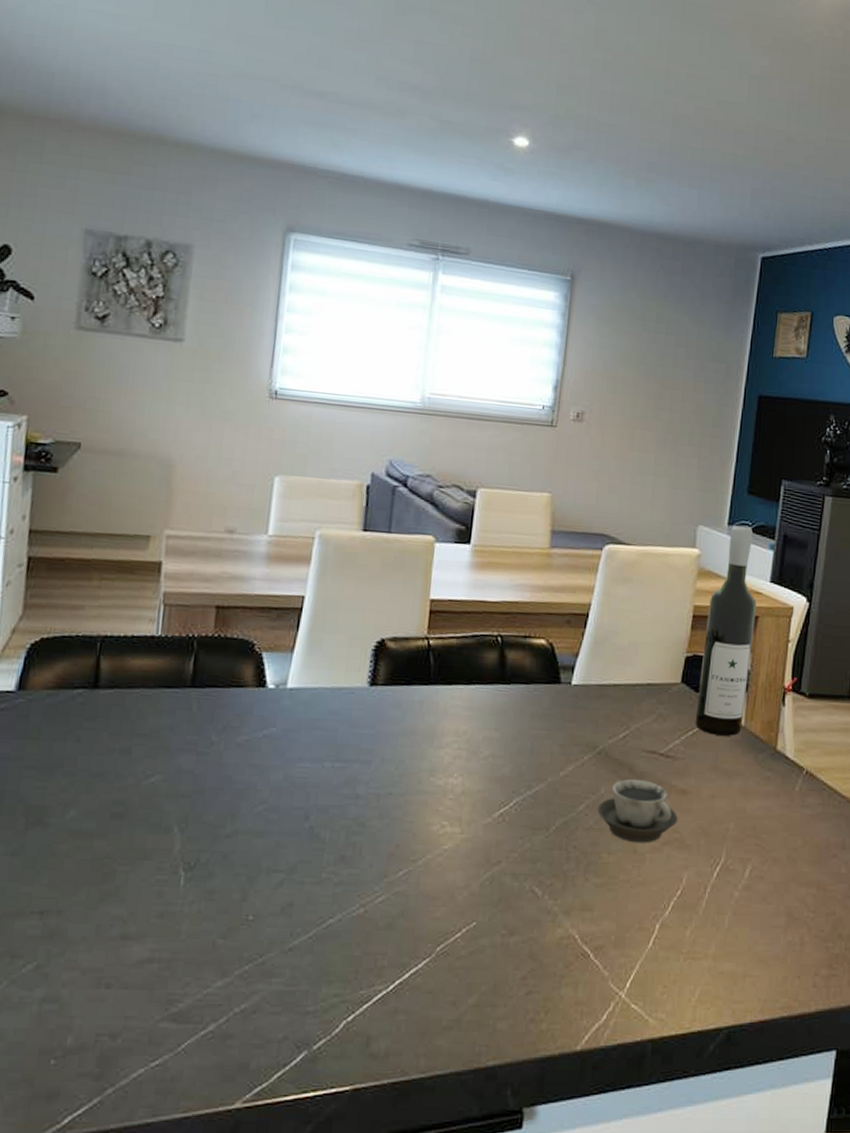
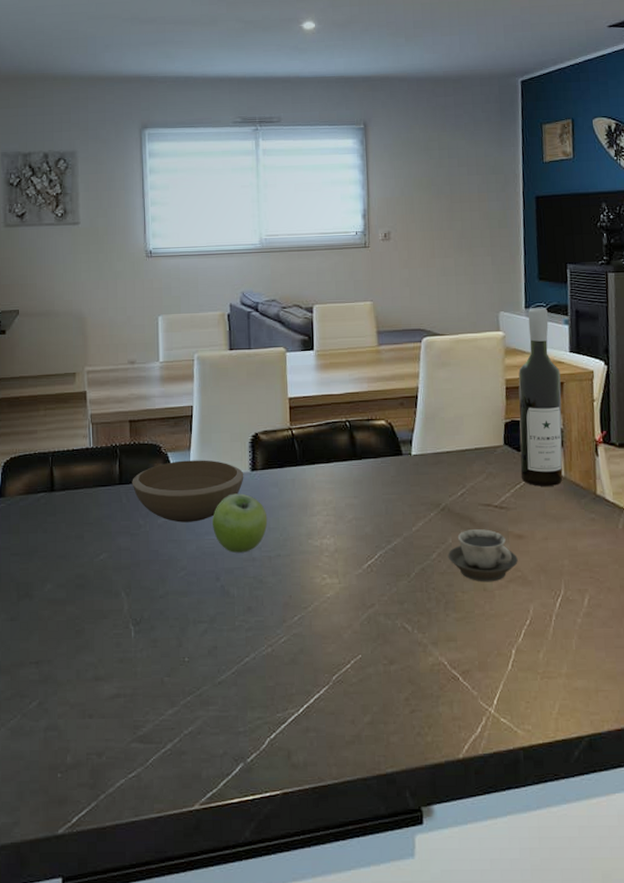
bowl: none [208,664,360,744] -> present [132,460,244,523]
fruit: none [309,712,383,787] -> present [213,493,268,553]

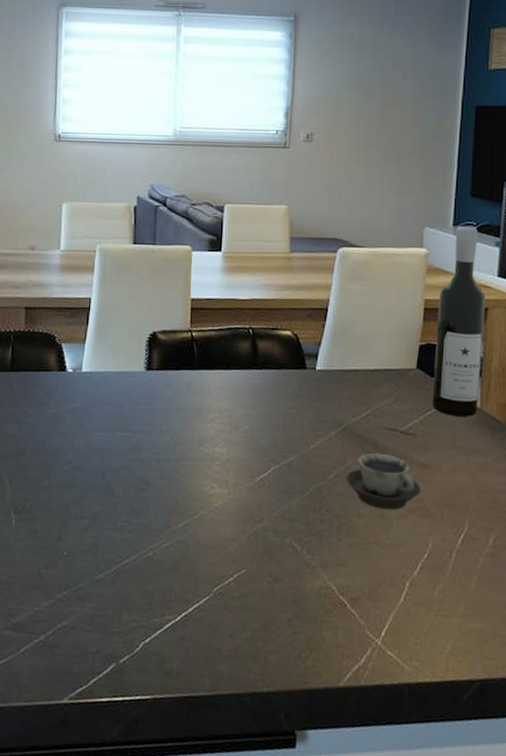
bowl: present [132,460,244,523] -> none [23,352,139,417]
fruit: present [213,493,268,553] -> none [102,391,160,453]

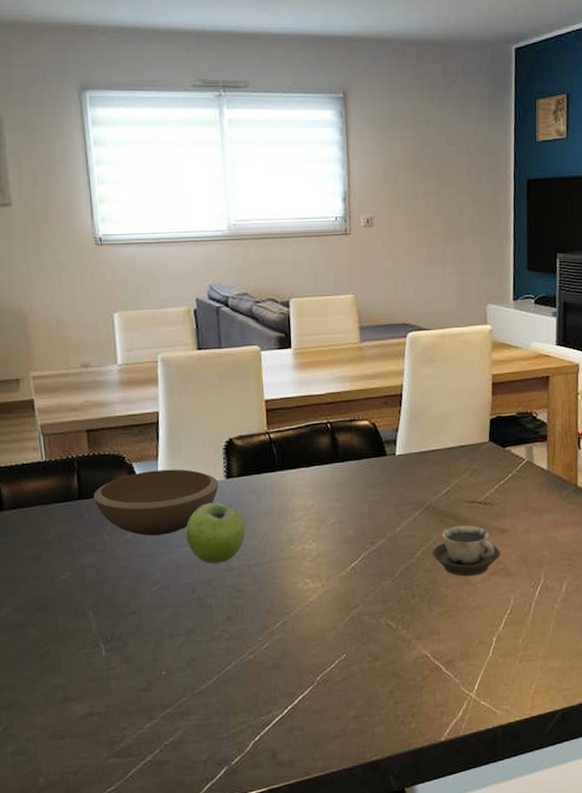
bowl: none [23,352,139,417] -> present [93,469,219,536]
fruit: none [102,391,160,453] -> present [186,502,246,564]
bottle: present [432,226,485,417] -> none [504,299,547,482]

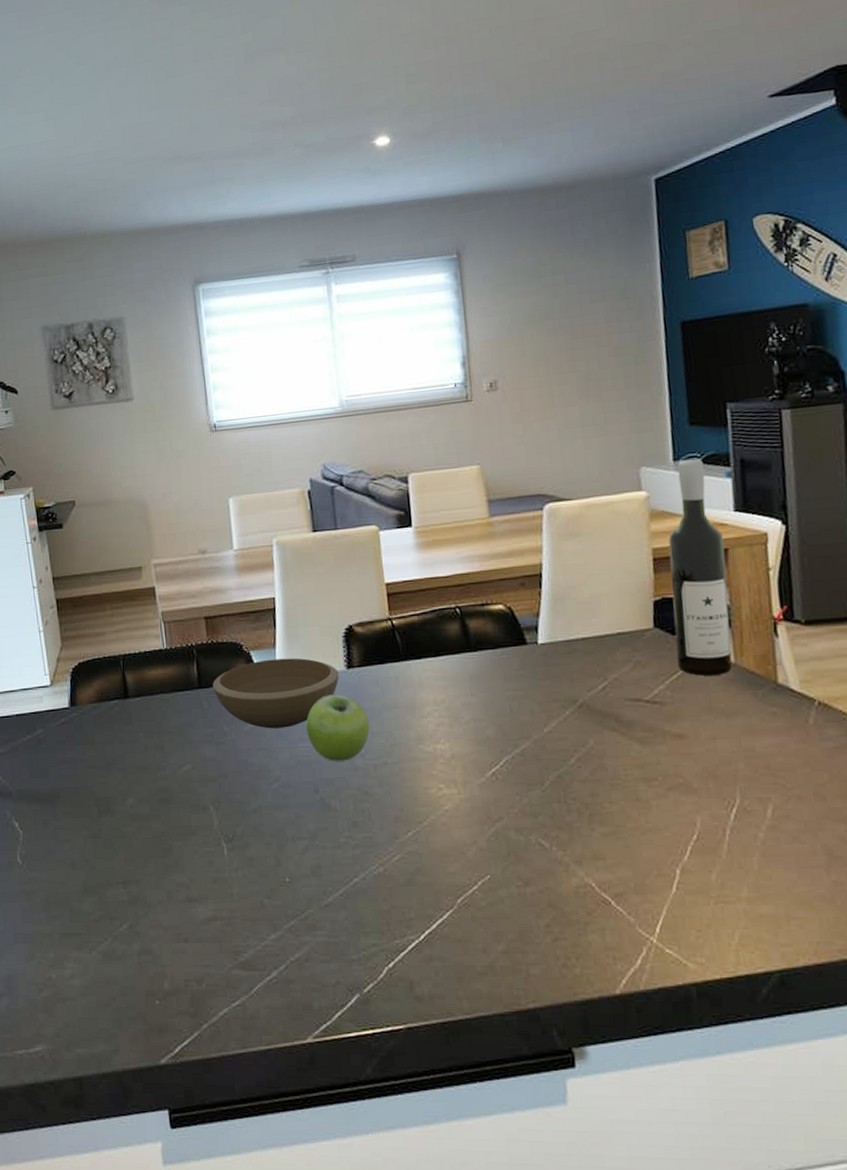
cup: present [432,525,500,577] -> none [589,728,679,791]
bottle: none [504,299,547,482] -> present [668,459,733,677]

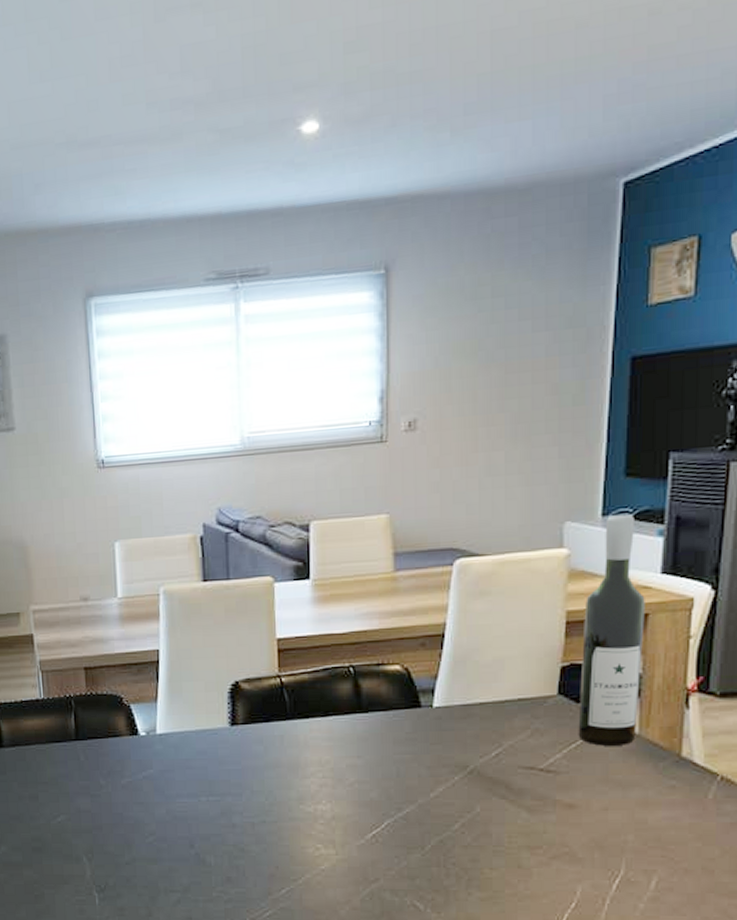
bowl: present [212,658,340,729] -> none [90,712,222,783]
fruit: present [306,694,370,761] -> none [185,751,251,818]

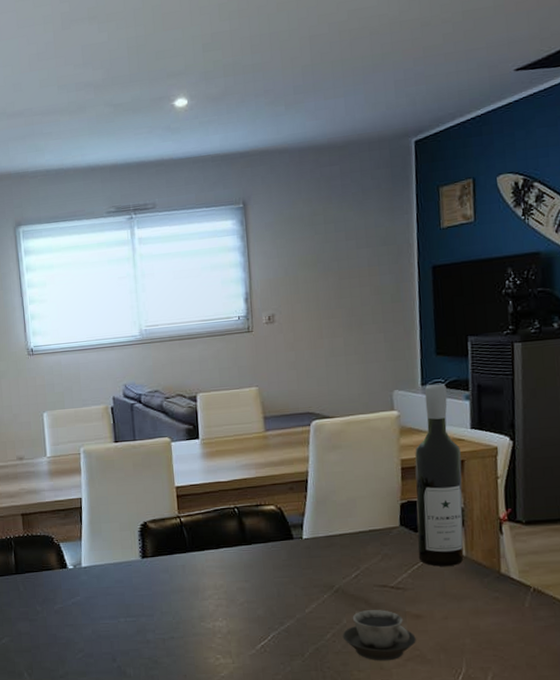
cup: none [474,797,566,858] -> present [342,610,416,661]

